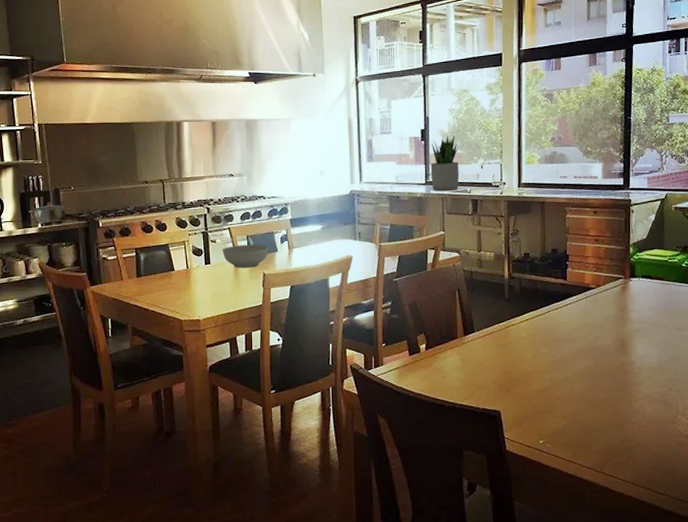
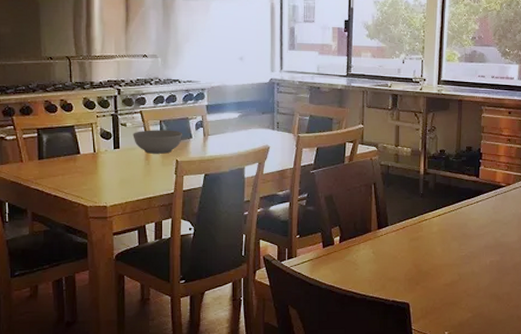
planter: present [430,135,460,192] -> none [352,28,381,85]

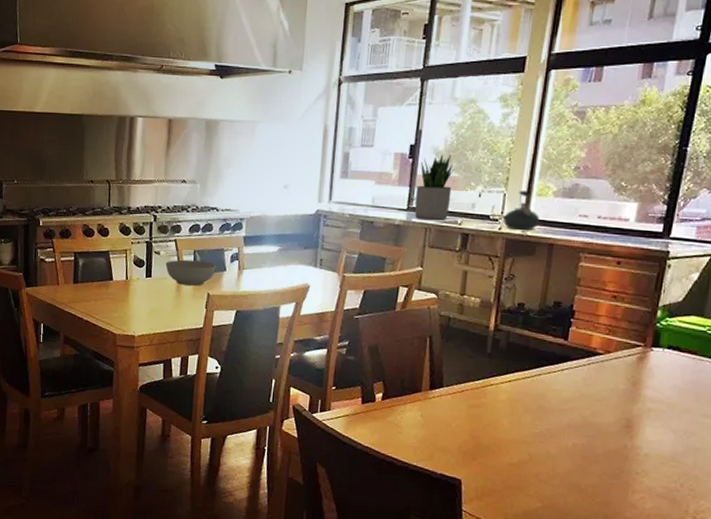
planter: none [352,28,381,85] -> present [414,154,454,221]
kettle: none [423,57,450,89] -> present [503,191,540,230]

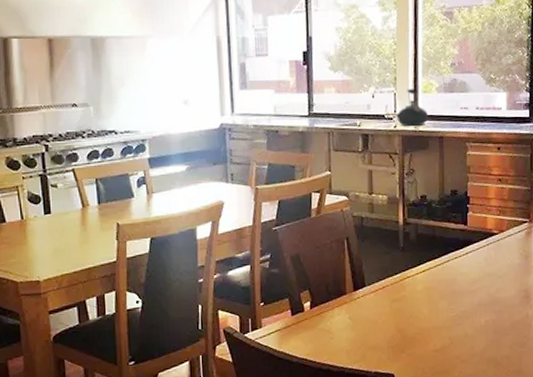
bowl: present [165,259,217,286] -> none [65,189,124,218]
planter: present [414,154,454,221] -> none [314,59,348,125]

